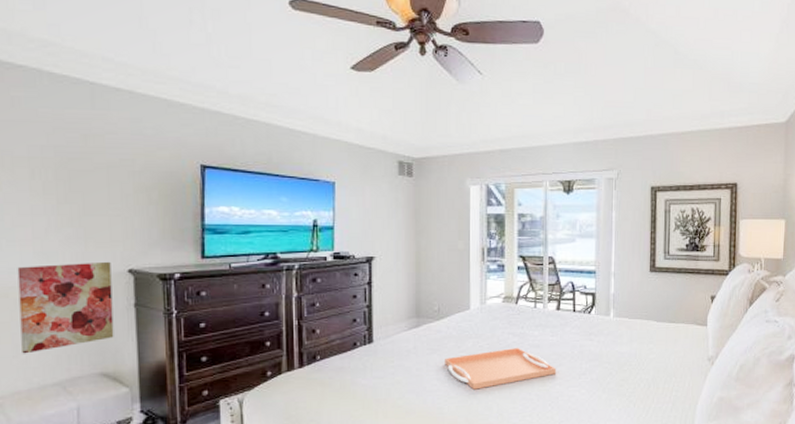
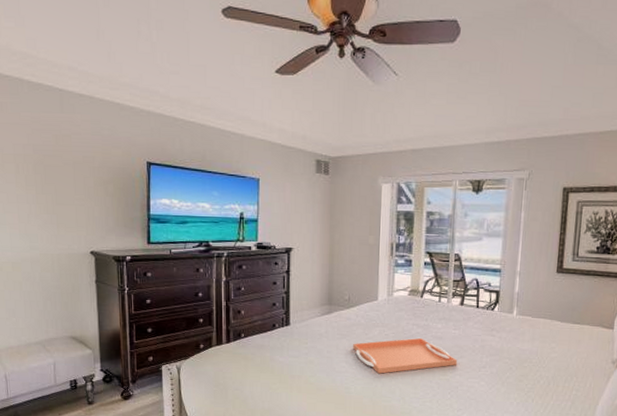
wall art: present [17,261,114,354] -> none [8,244,80,317]

